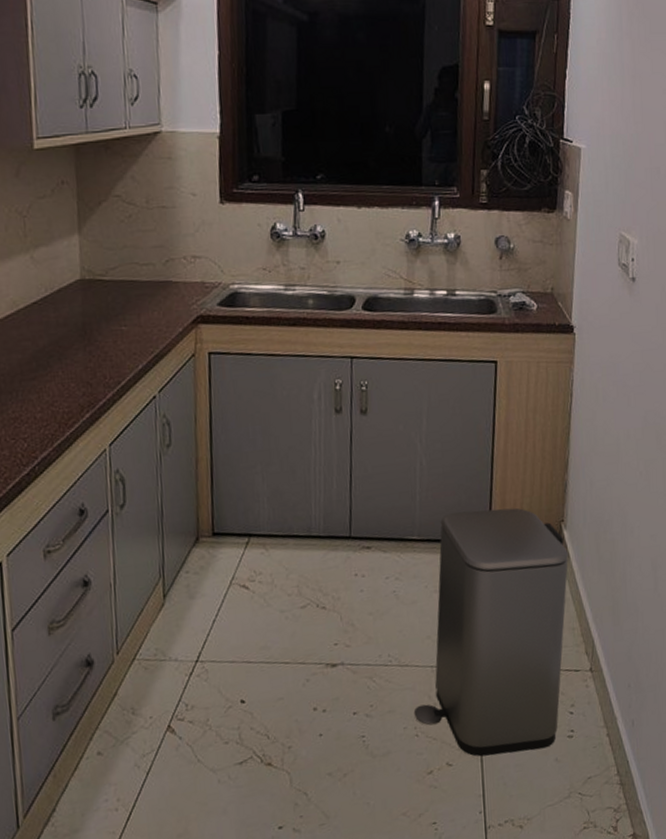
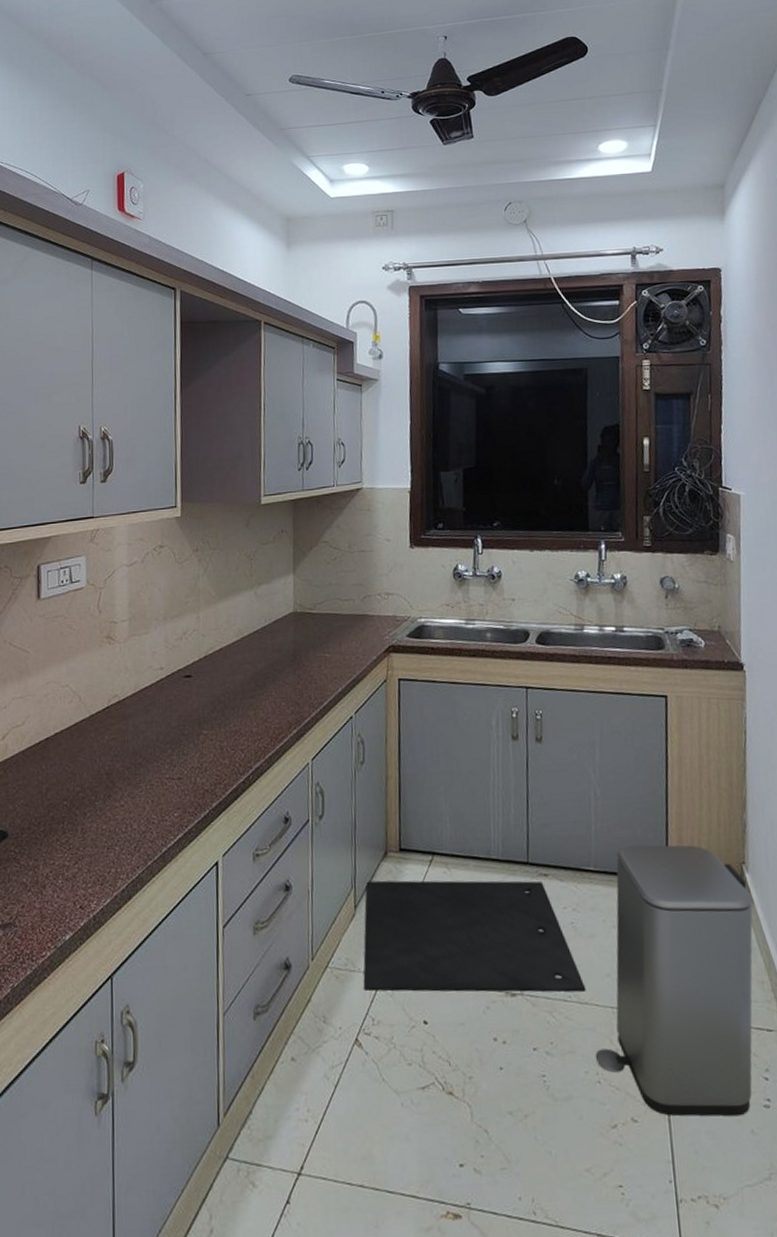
door mat: none [174,554,407,678] -> present [363,880,586,992]

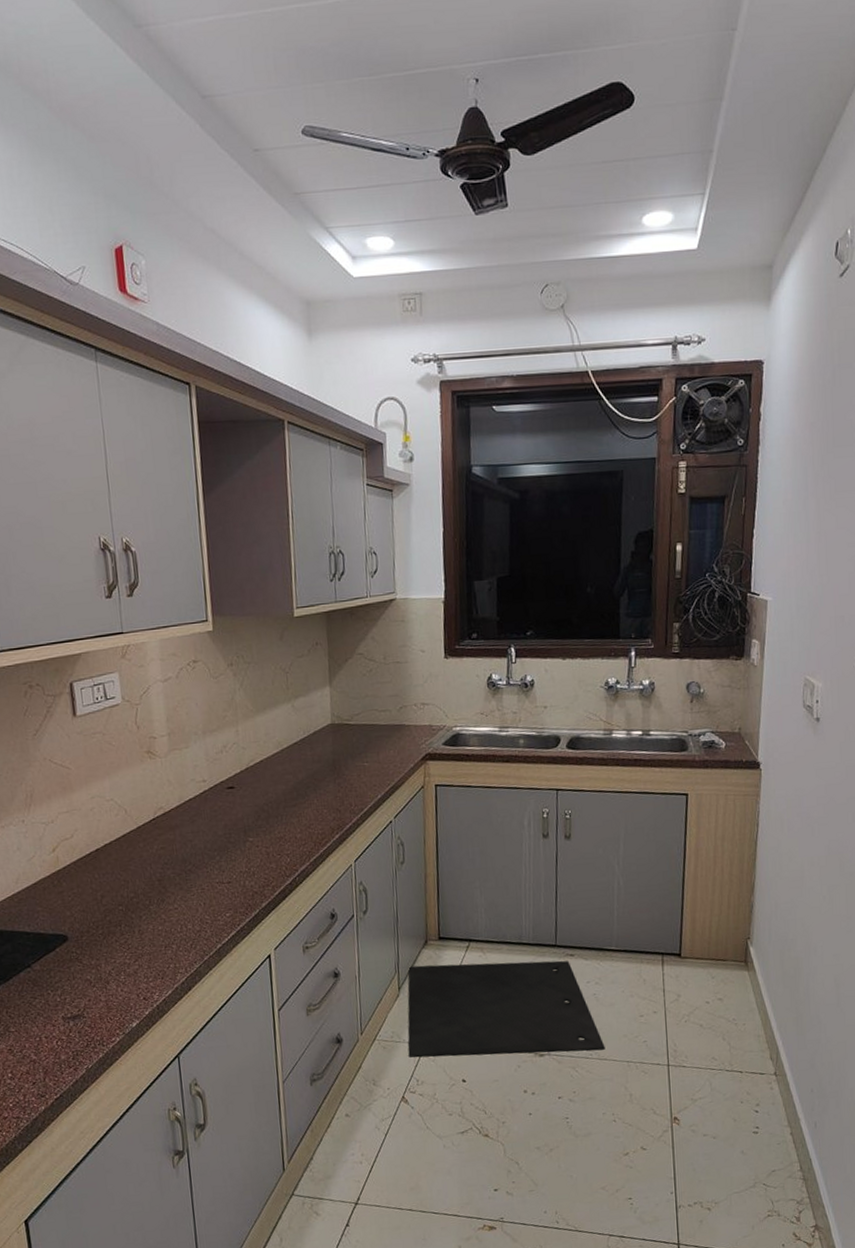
pedal bin: present [595,845,753,1117] -> none [611,925,755,1144]

